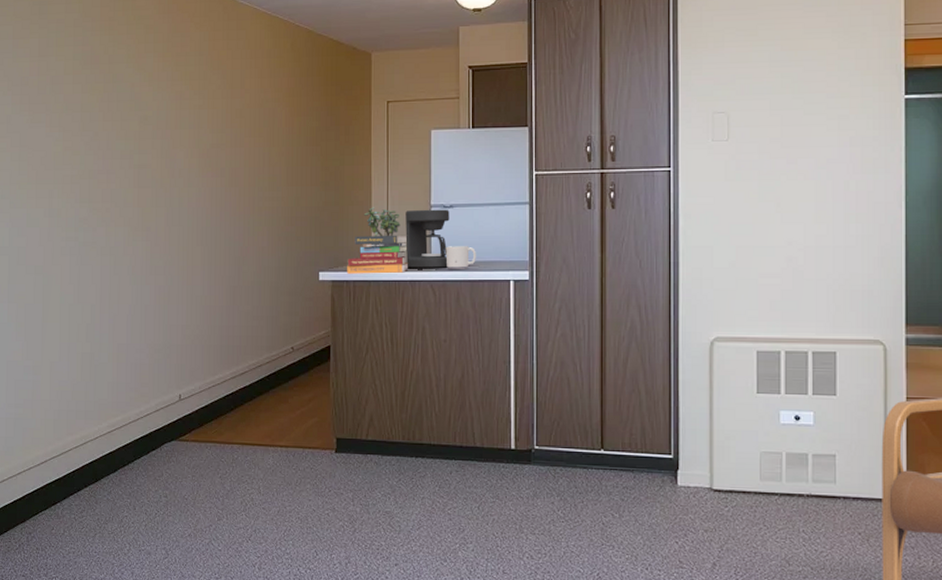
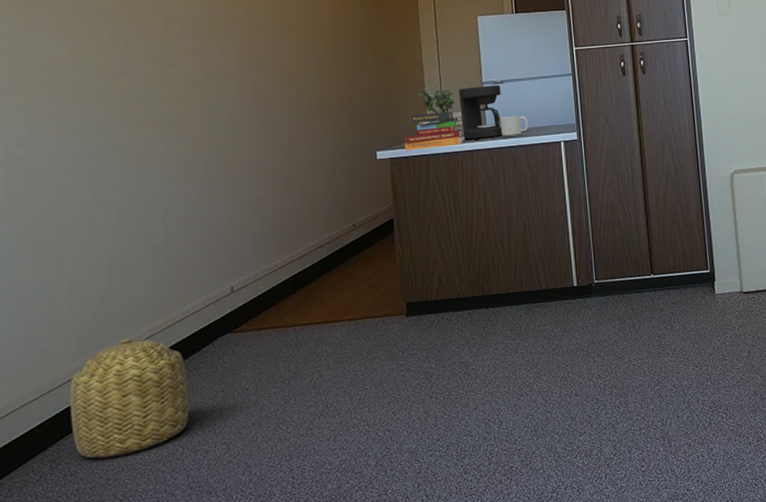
basket: none [44,430,138,541] -> present [69,337,189,459]

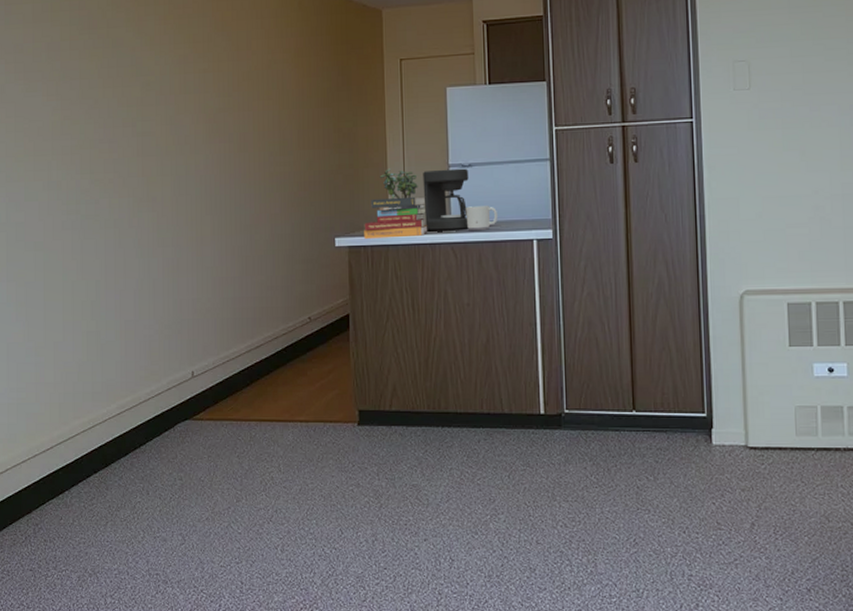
basket: present [69,337,189,459] -> none [51,412,151,531]

